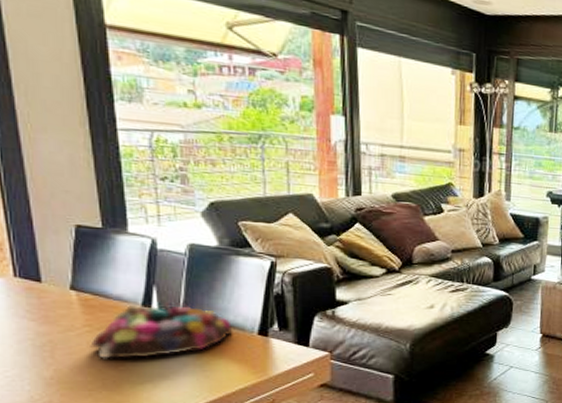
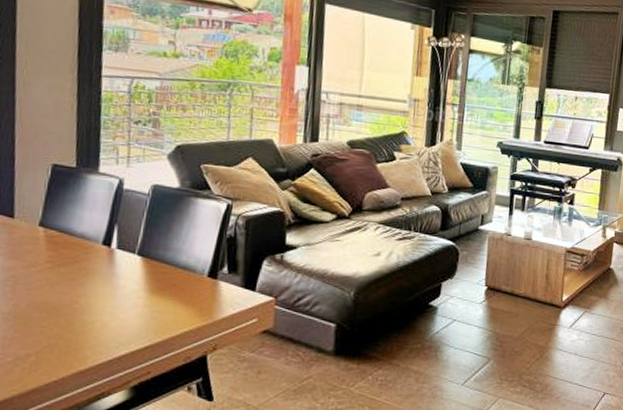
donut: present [90,305,233,359] -> none [49,243,185,297]

